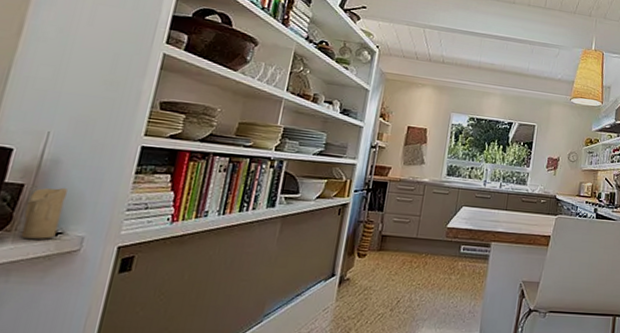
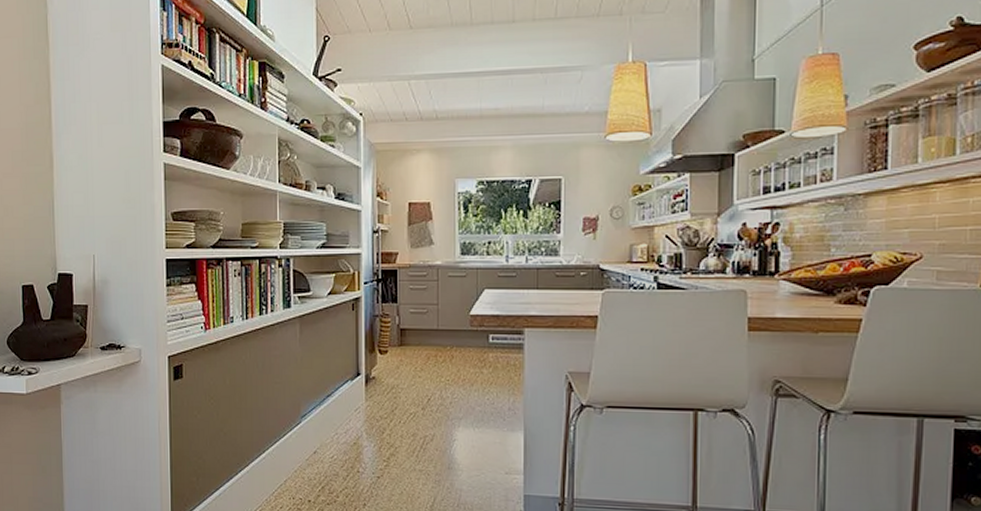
candle: present [21,187,67,239] -> none [94,305,120,353]

